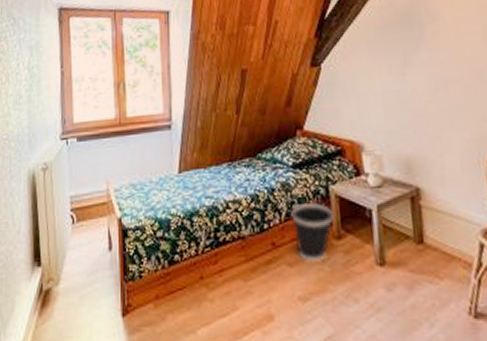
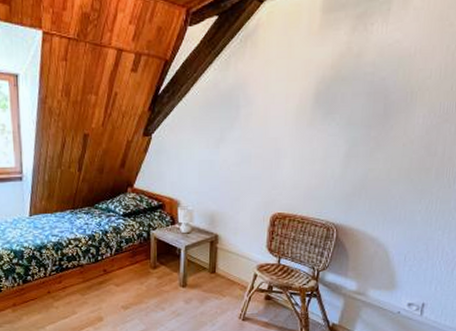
wastebasket: present [291,203,334,261] -> none [120,243,152,283]

